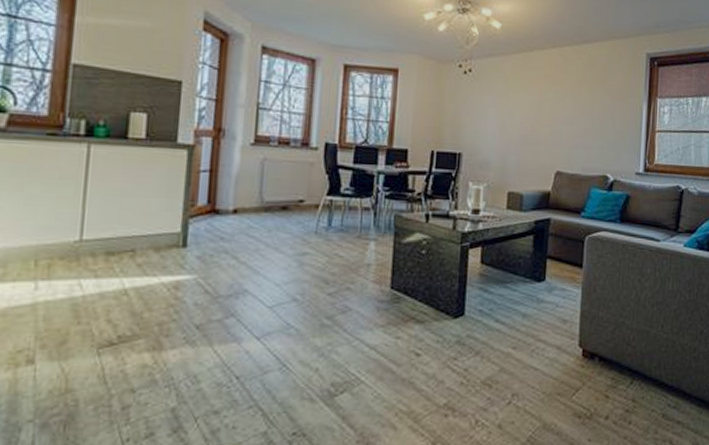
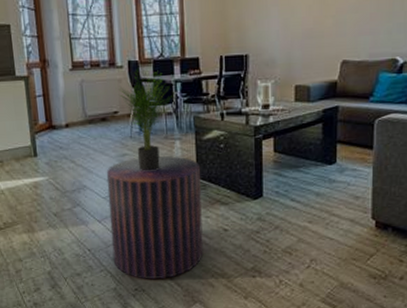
stool: none [268,258,397,419] -> present [106,156,204,279]
potted plant: none [309,148,372,277] -> present [119,64,172,171]

